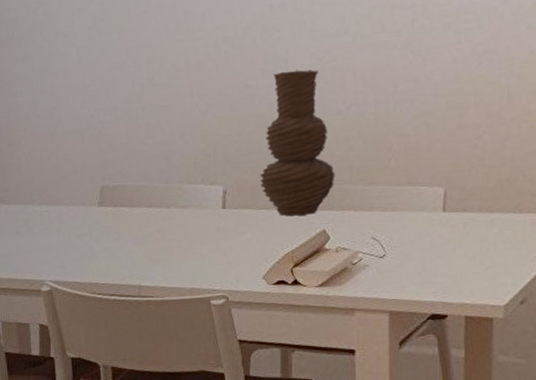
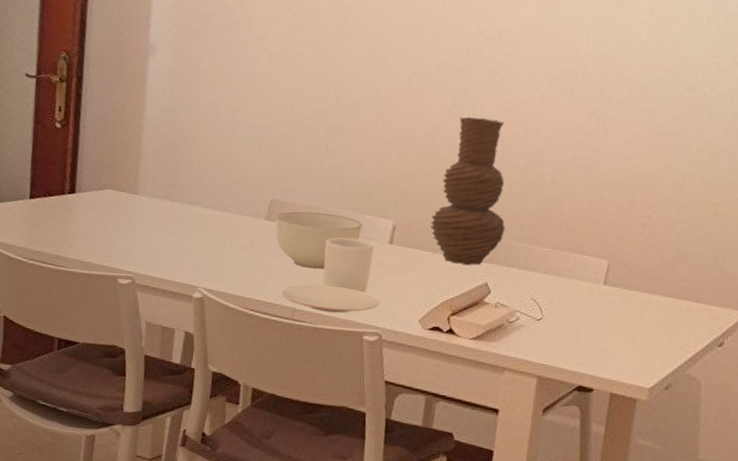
bowl: none [107,190,194,245] -> present [275,211,363,269]
plate: none [125,257,222,284] -> present [281,284,380,313]
mug: none [160,209,208,260] -> present [323,237,374,293]

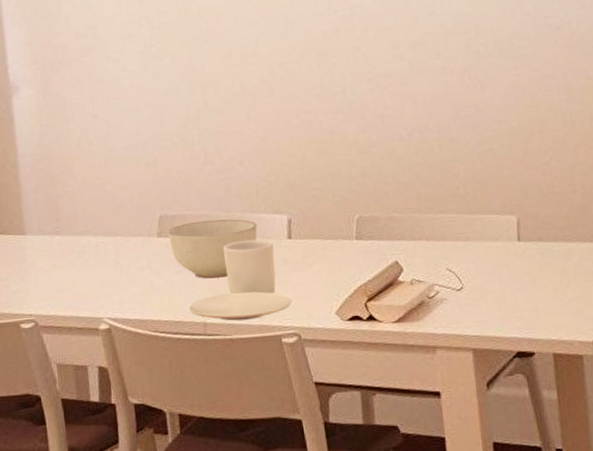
vase: present [430,116,505,265] -> none [325,95,403,247]

